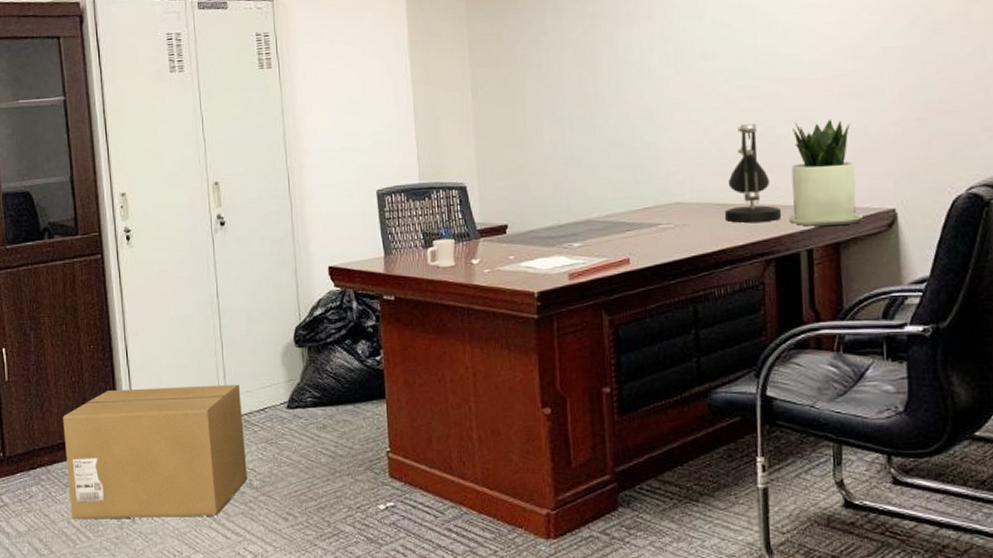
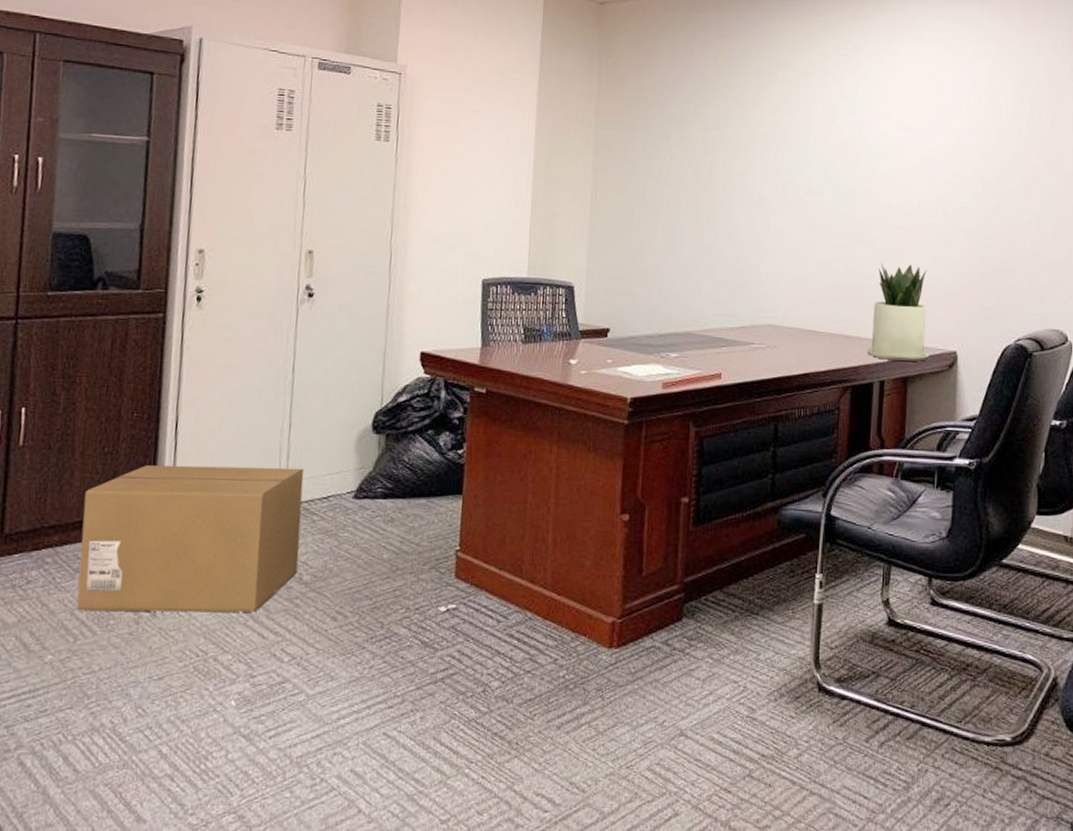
mug: present [426,238,456,268] -> none [524,335,556,365]
desk lamp: present [724,124,782,224] -> none [811,259,862,352]

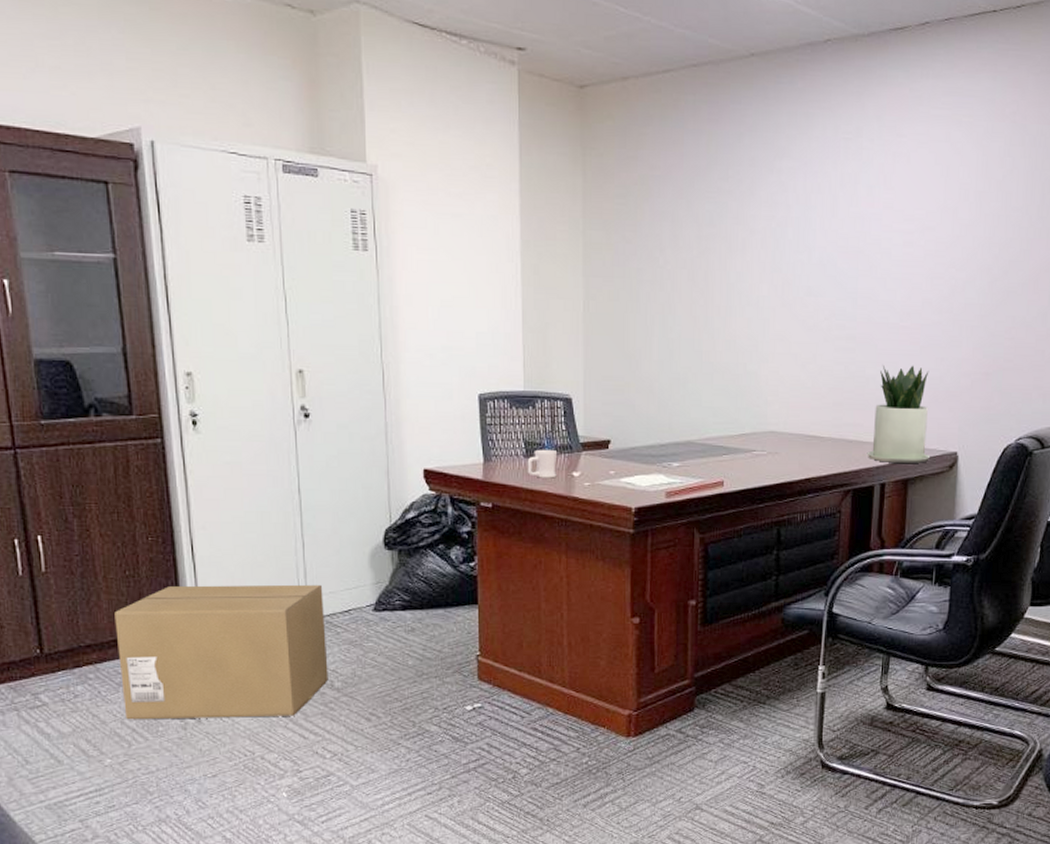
mug: none [524,335,556,365] -> present [527,449,558,478]

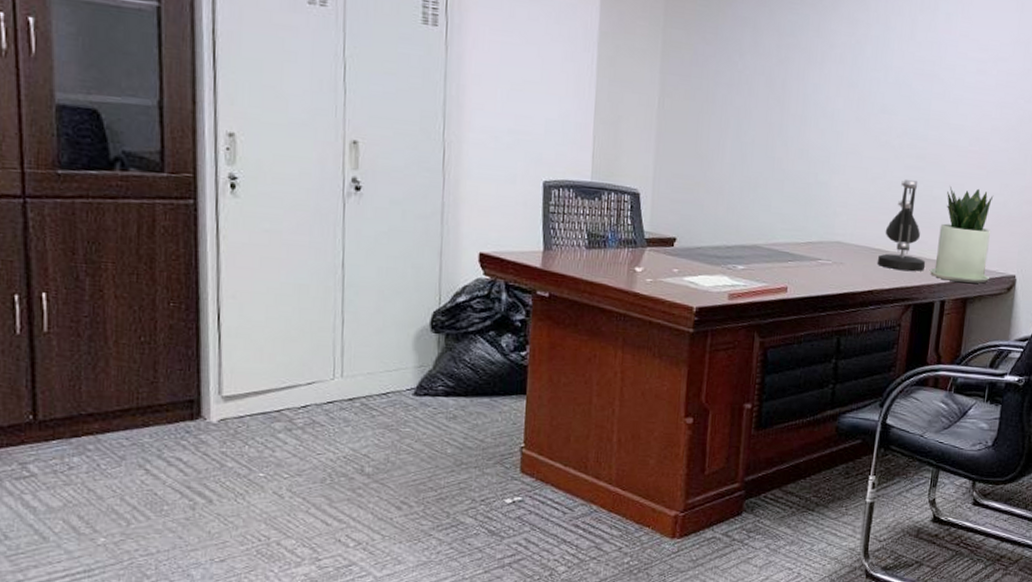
box: present [114,584,329,720] -> none [123,356,361,501]
mug: present [527,449,558,478] -> none [588,241,621,272]
desk lamp: none [812,362,863,456] -> present [877,180,926,271]

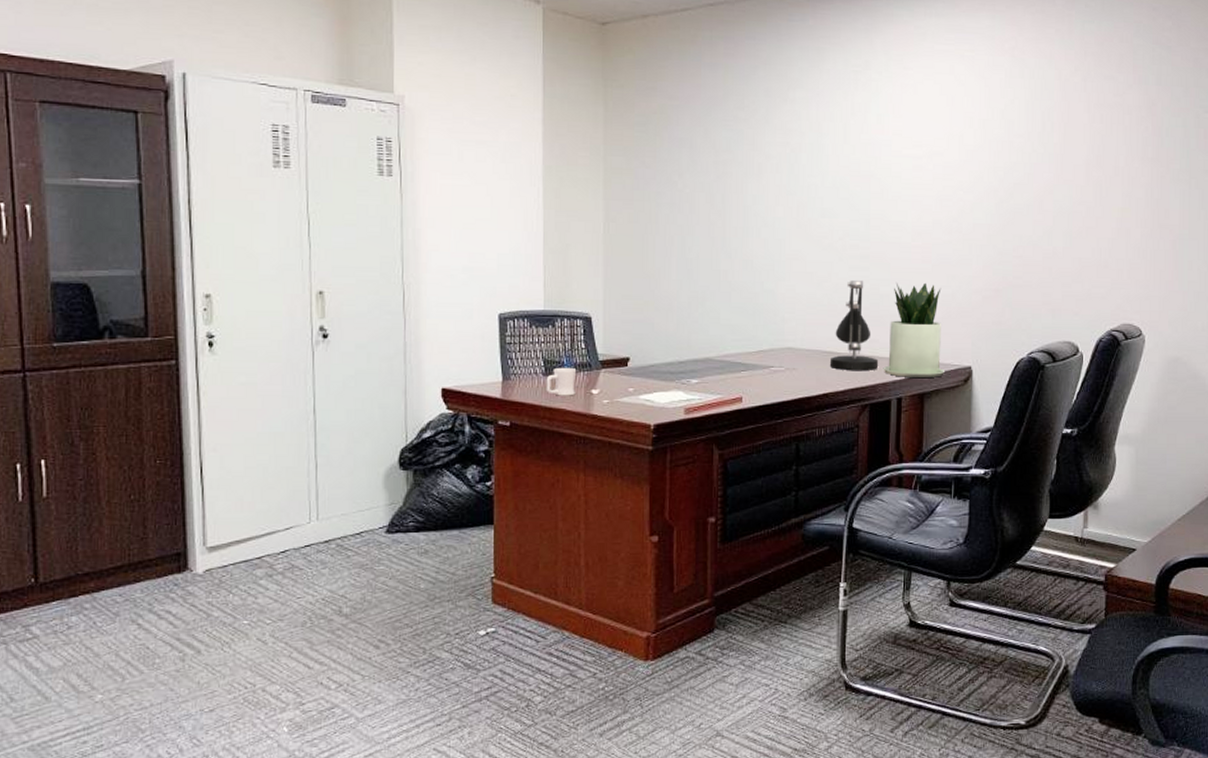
mug: none [588,241,621,272] -> present [546,367,577,396]

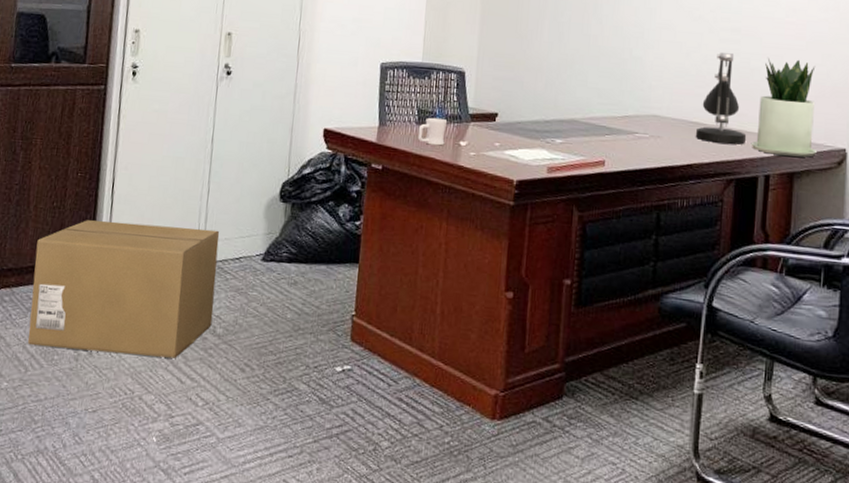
box: none [116,506,337,652] -> present [28,220,220,359]

